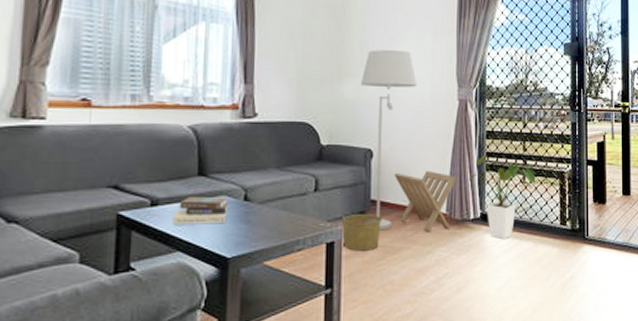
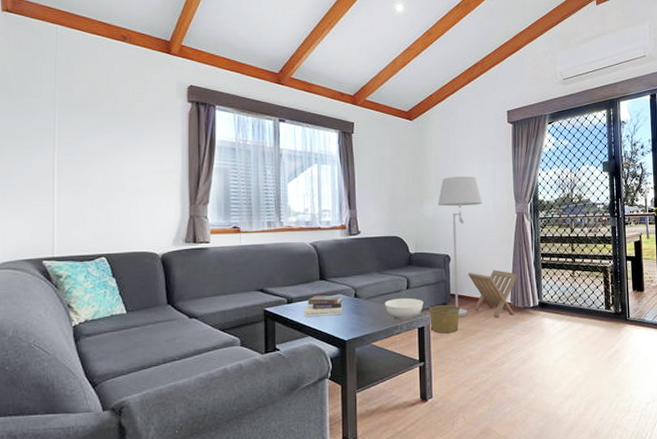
bowl: none [283,203,335,232] -> present [384,297,424,320]
house plant: present [468,156,536,240] -> none [527,257,583,322]

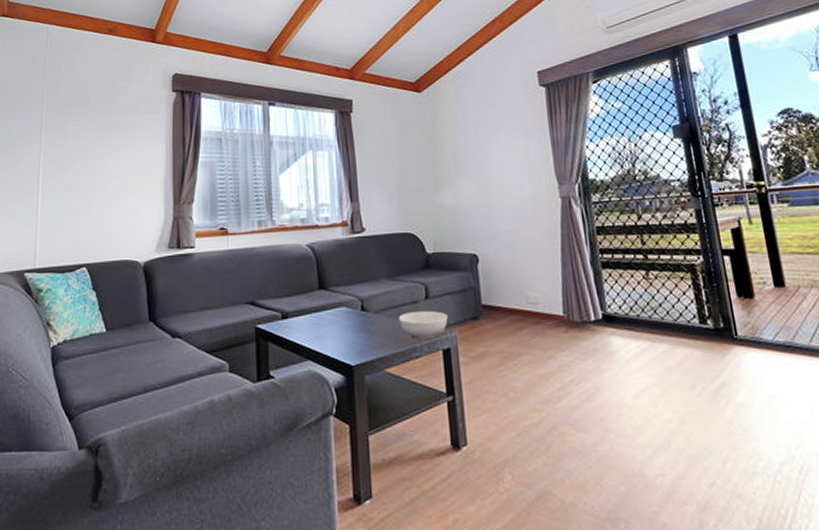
books: present [304,295,344,317] -> none [302,308,349,336]
basket: present [428,305,461,334] -> none [454,319,497,357]
floor lamp: present [437,176,482,317] -> none [457,154,515,336]
magazine rack: present [467,270,518,318] -> none [502,272,571,337]

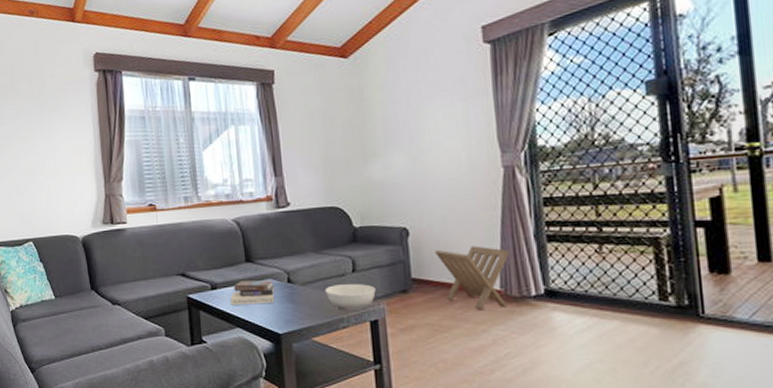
books: none [302,308,349,336] -> present [230,280,275,305]
magazine rack: none [502,272,571,337] -> present [434,245,510,311]

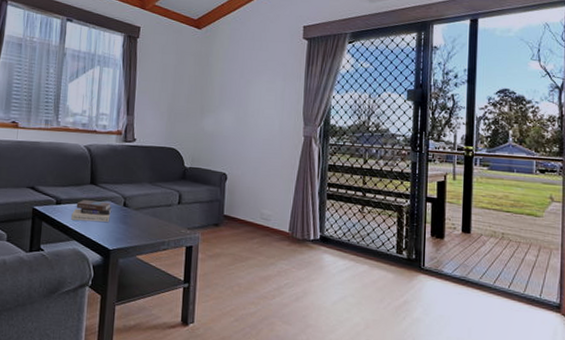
bowl: present [324,283,376,311] -> none [153,212,194,237]
magazine rack: present [434,245,510,311] -> none [244,194,300,247]

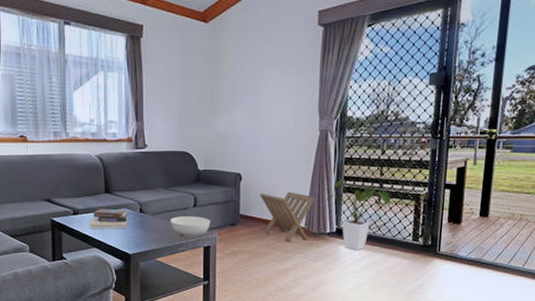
bowl: none [153,212,194,237] -> present [169,215,211,238]
magazine rack: none [244,194,300,247] -> present [259,192,316,242]
house plant: none [310,186,374,261] -> present [326,180,391,251]

